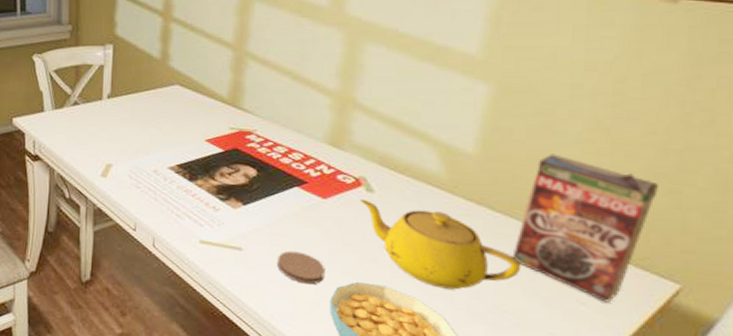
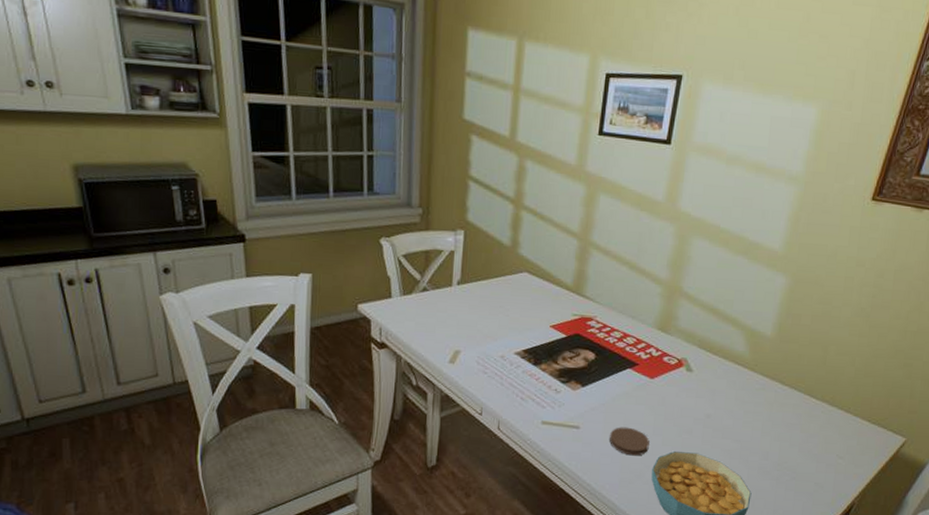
teapot: present [360,198,522,290] -> none [681,377,800,453]
cereal box: present [512,153,658,303] -> none [794,336,898,455]

